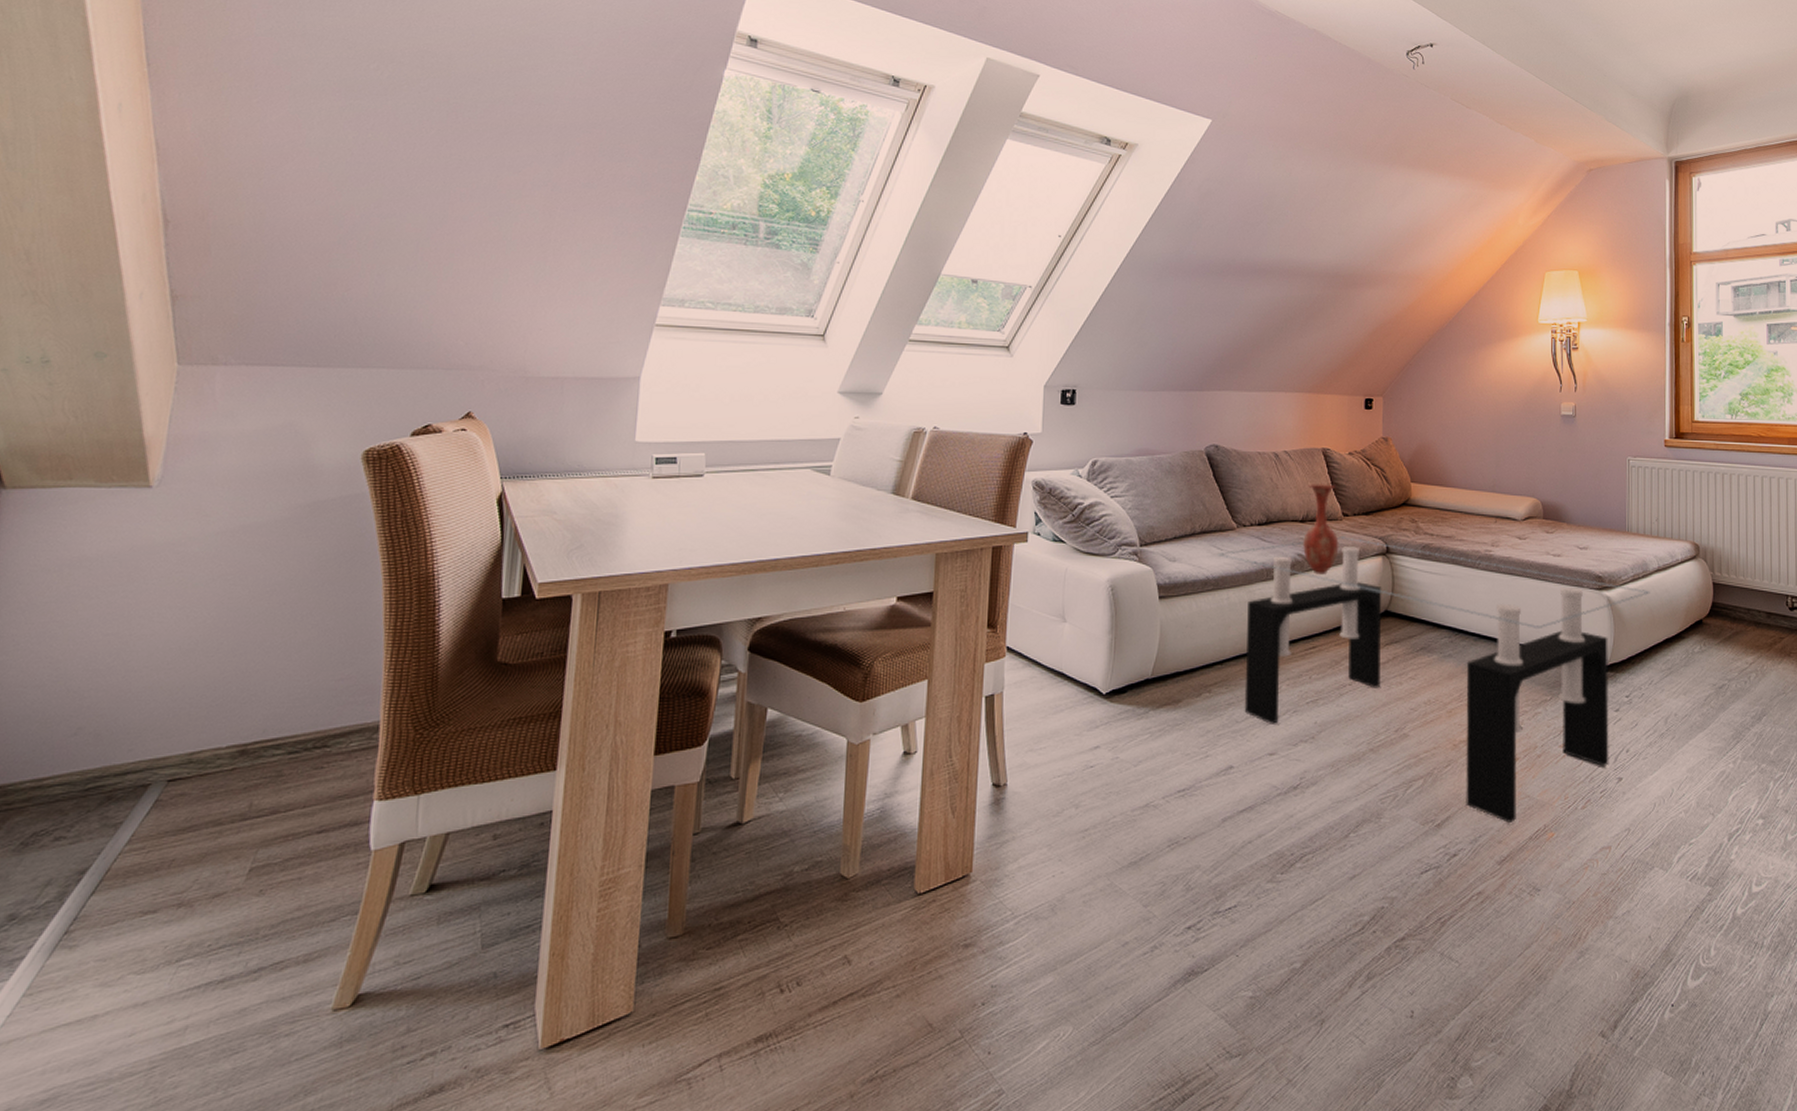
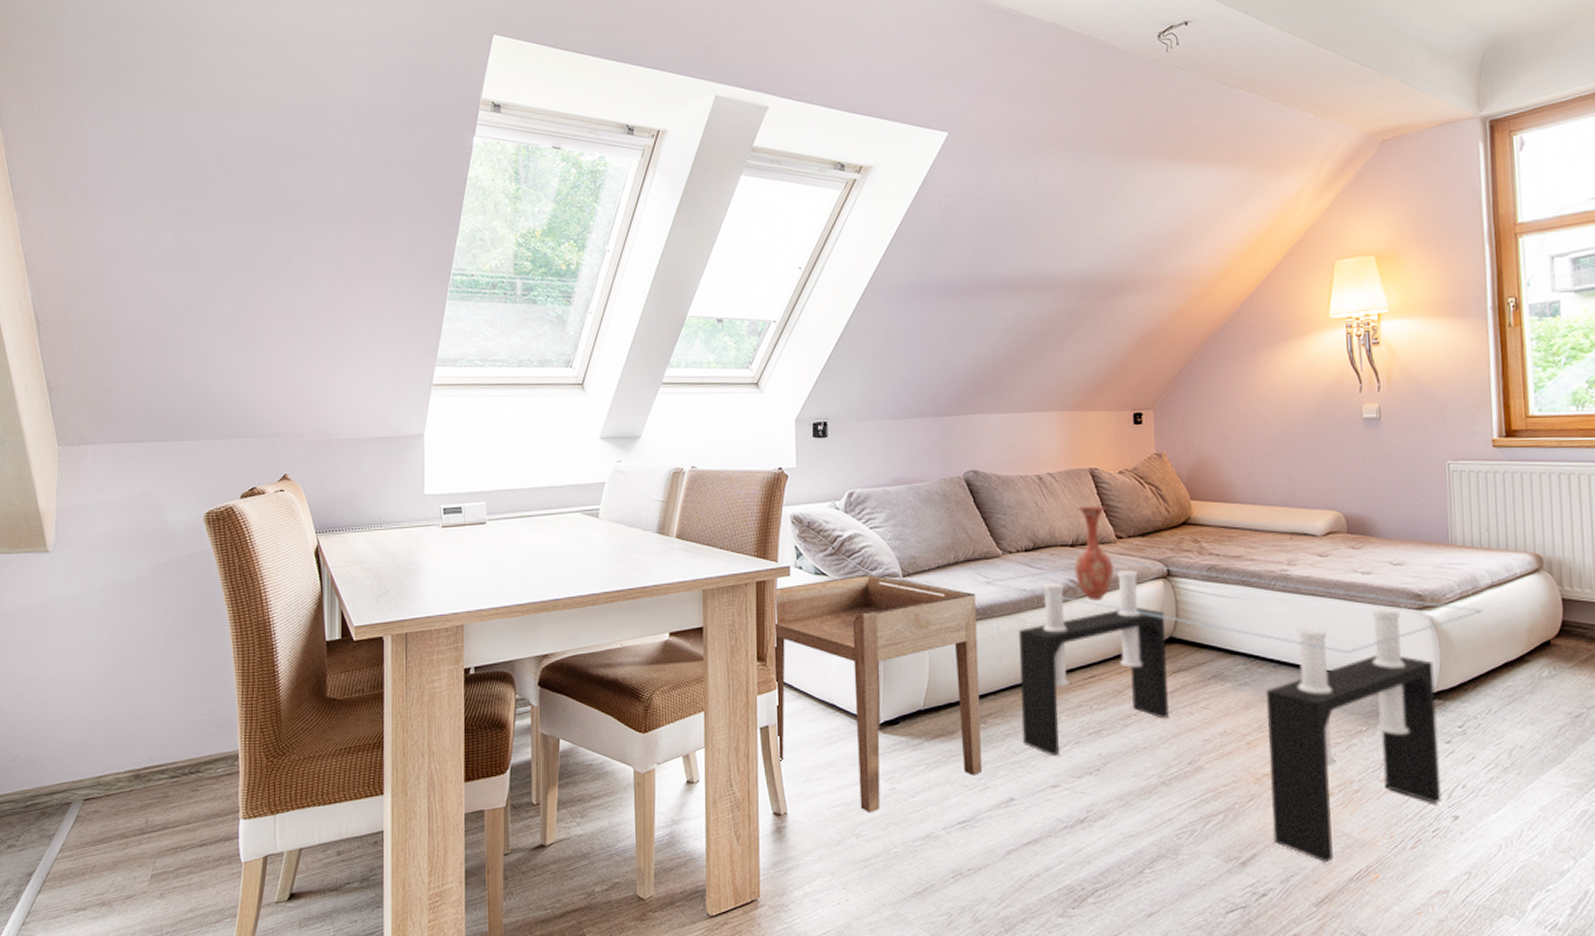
side table: none [1003,542,1209,783] -> present [775,574,982,813]

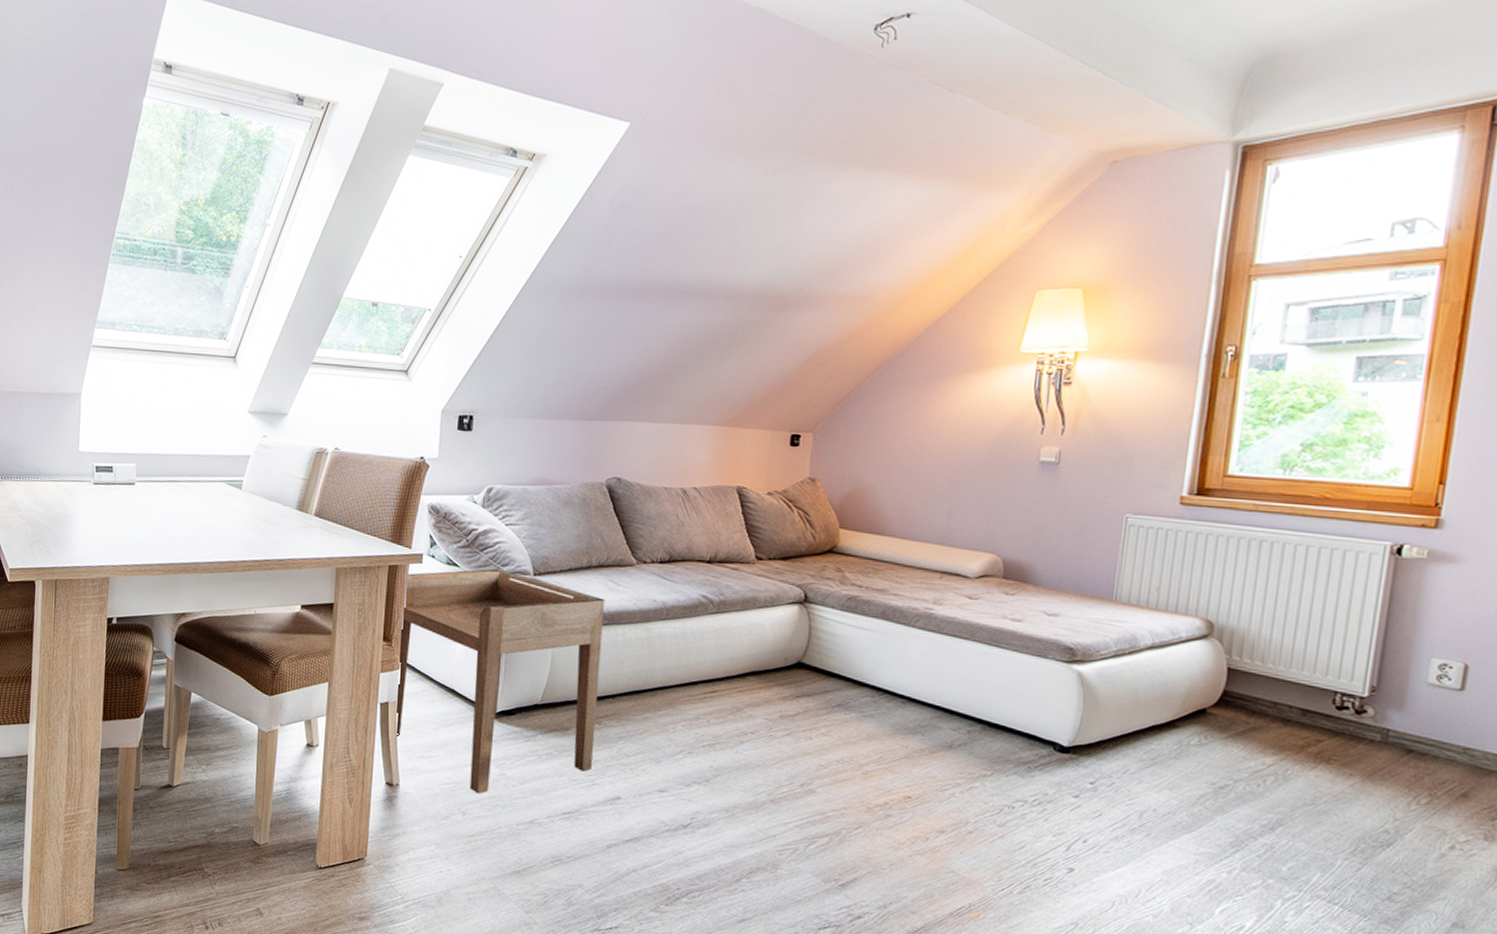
coffee table: present [983,560,1483,862] -> none [613,581,1138,895]
vase: present [1074,505,1114,601] -> none [708,523,750,619]

